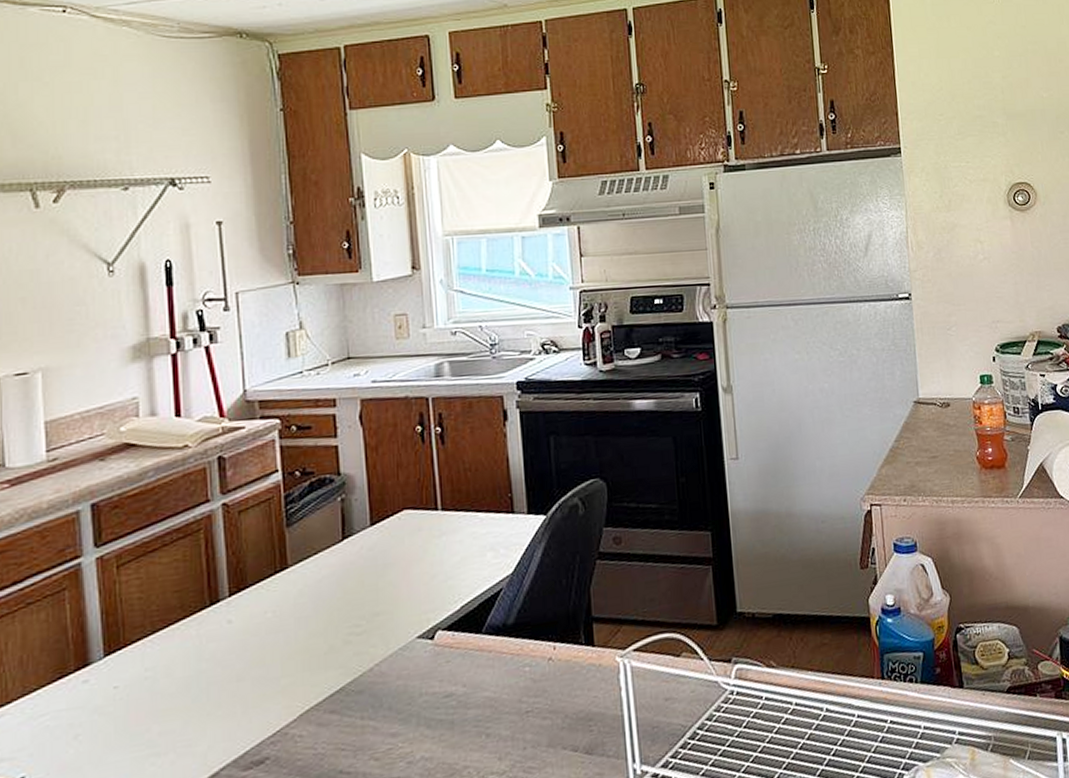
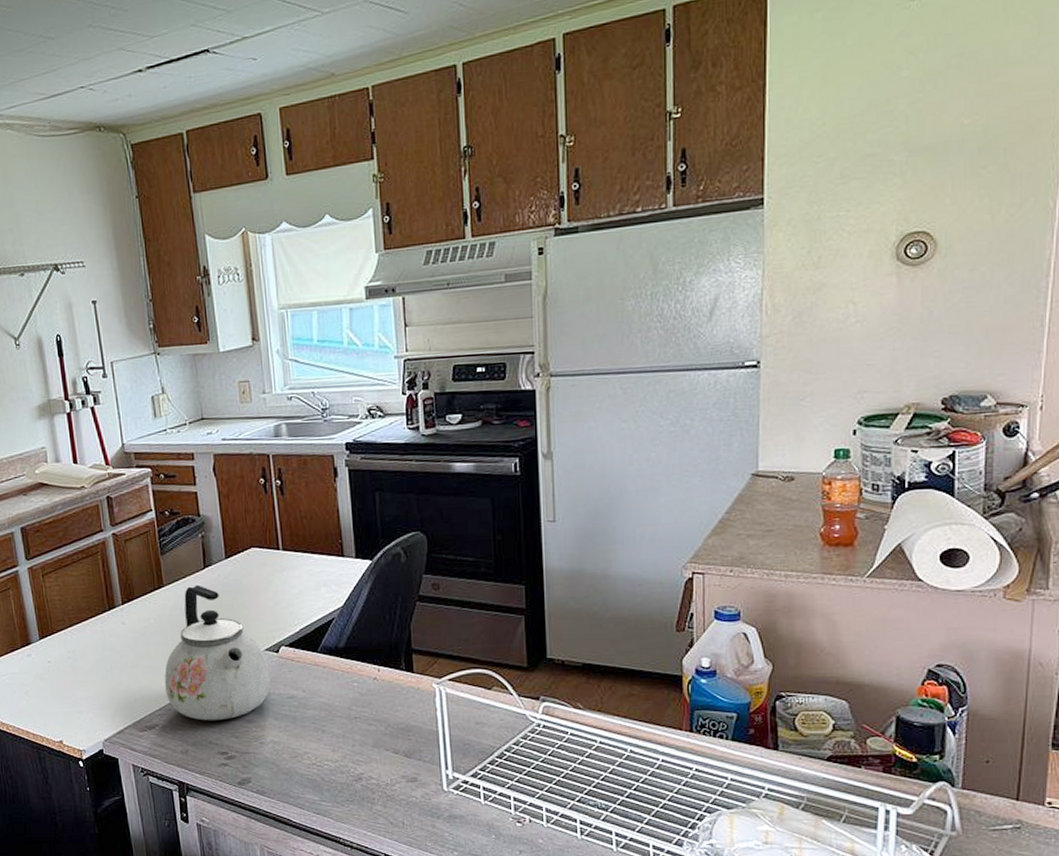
kettle: none [281,561,423,743] -> present [164,584,271,721]

